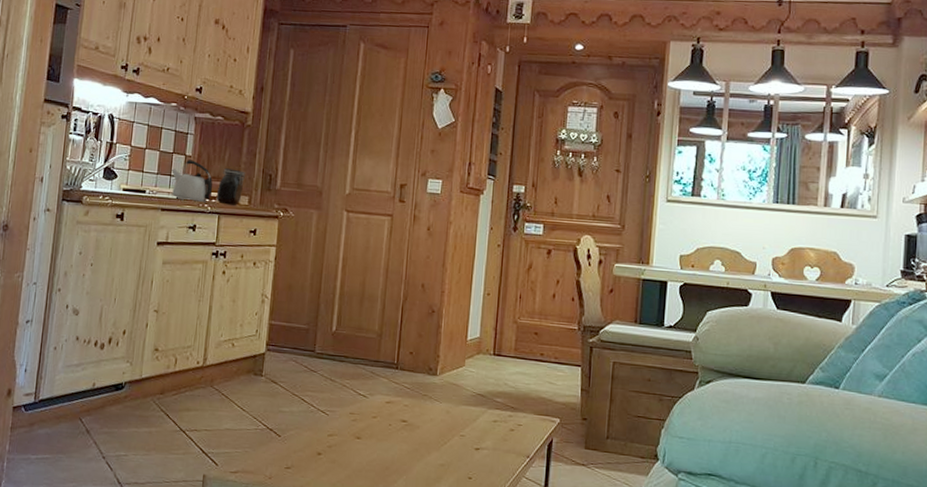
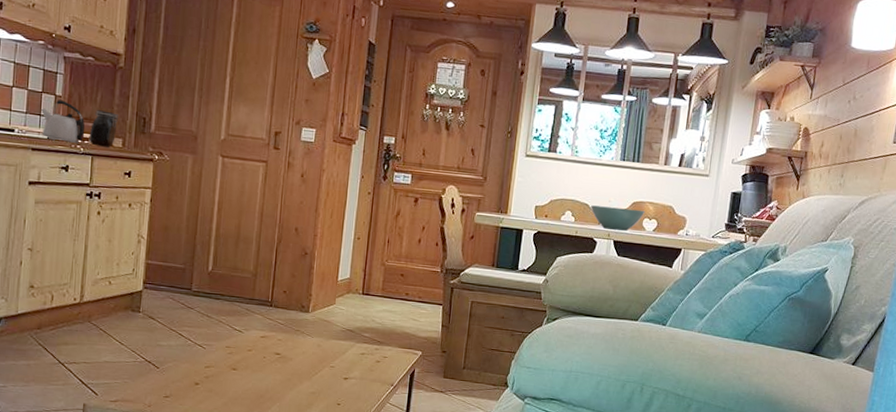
bowl: none [742,253,806,282] -> present [590,205,645,232]

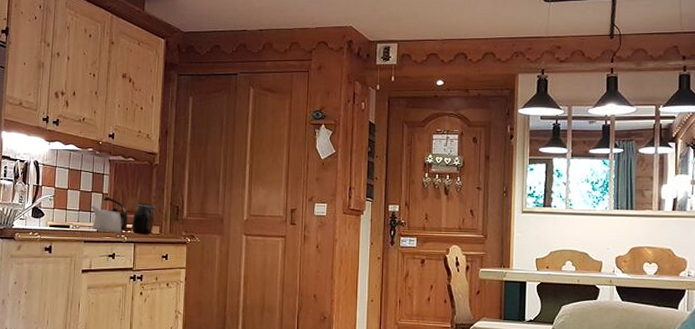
bowl: present [590,205,645,232] -> none [590,254,644,277]

